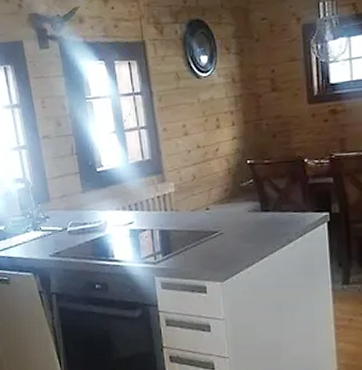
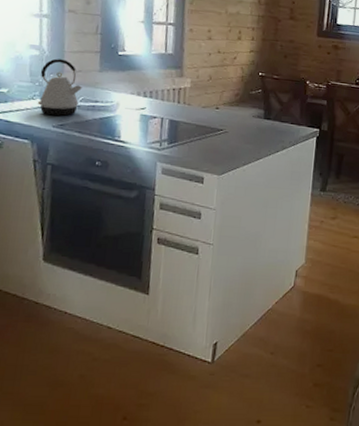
kettle: none [29,187,69,245] -> present [37,58,82,116]

